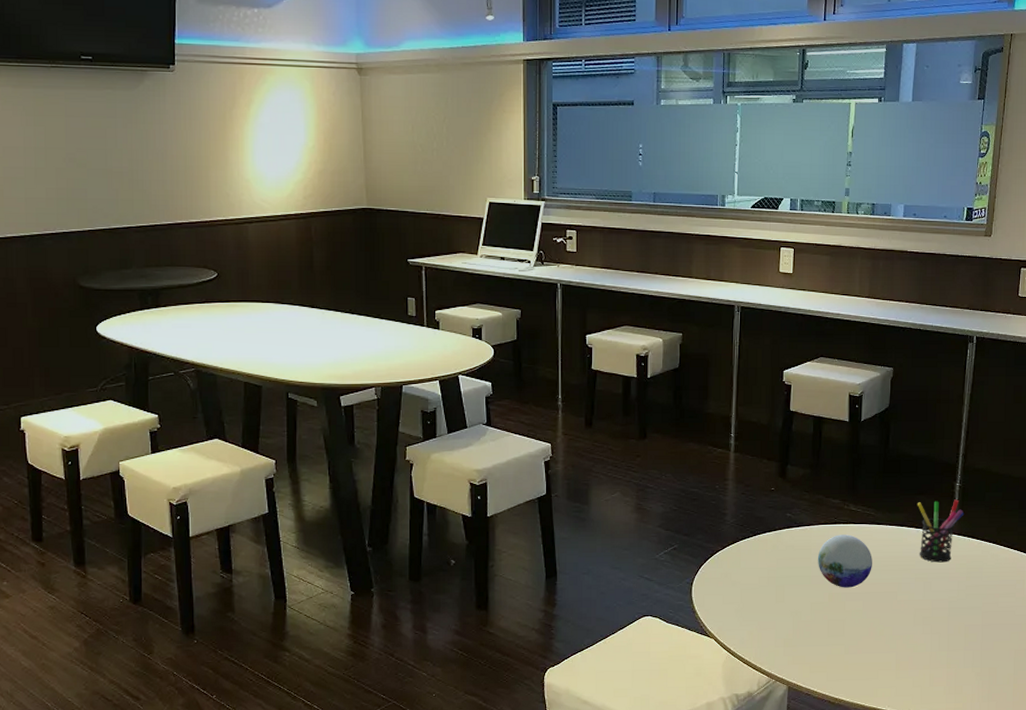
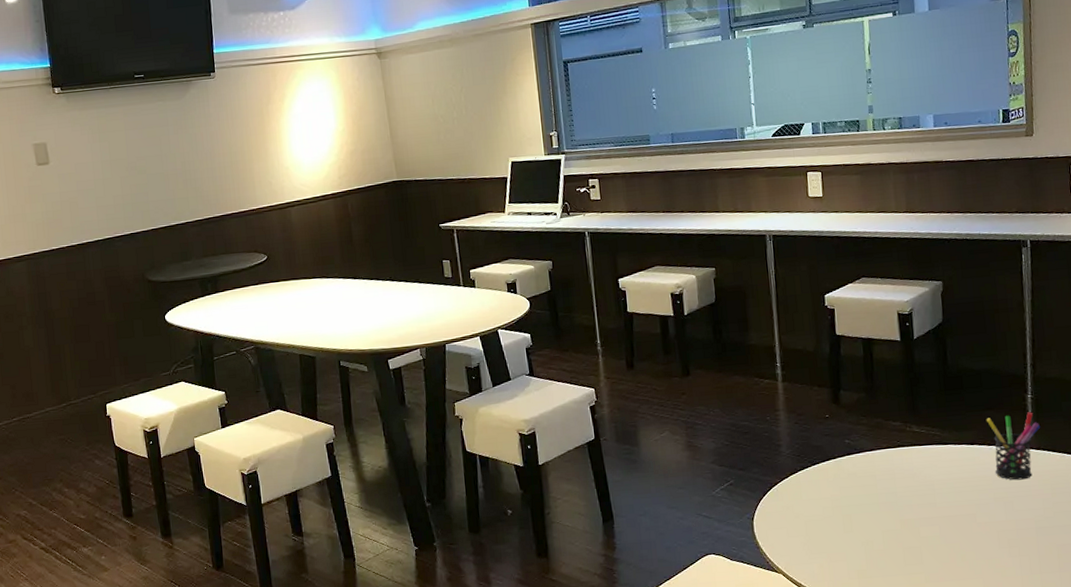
decorative orb: present [818,534,872,588] -> none [884,457,945,514]

